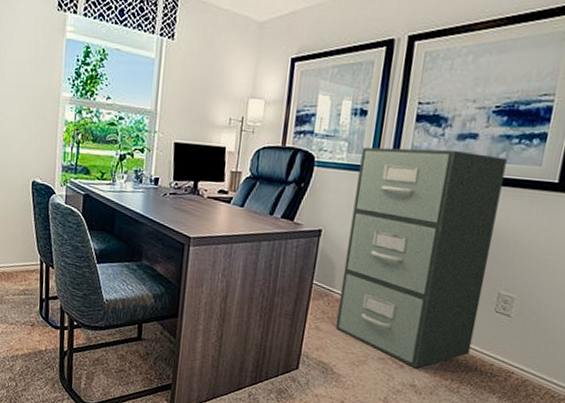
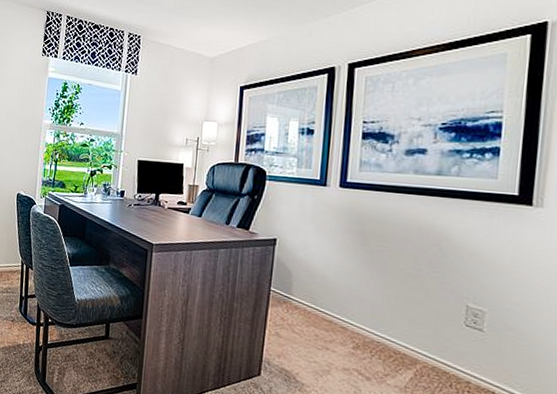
filing cabinet: present [335,147,507,369] -> none [295,162,460,382]

